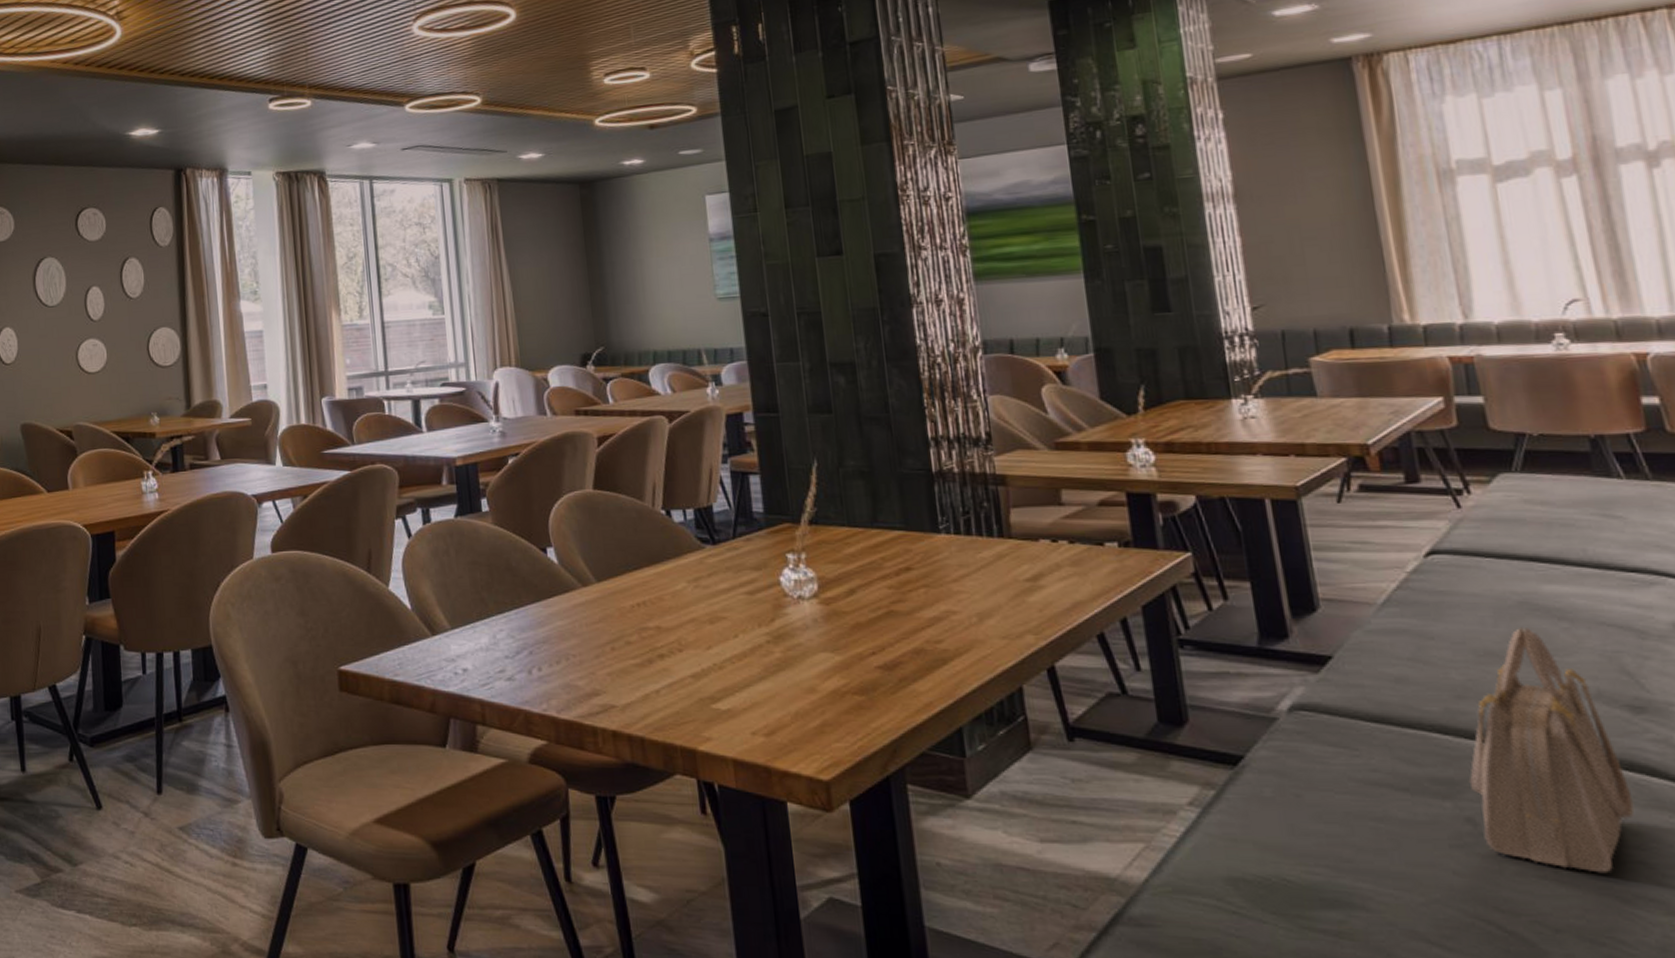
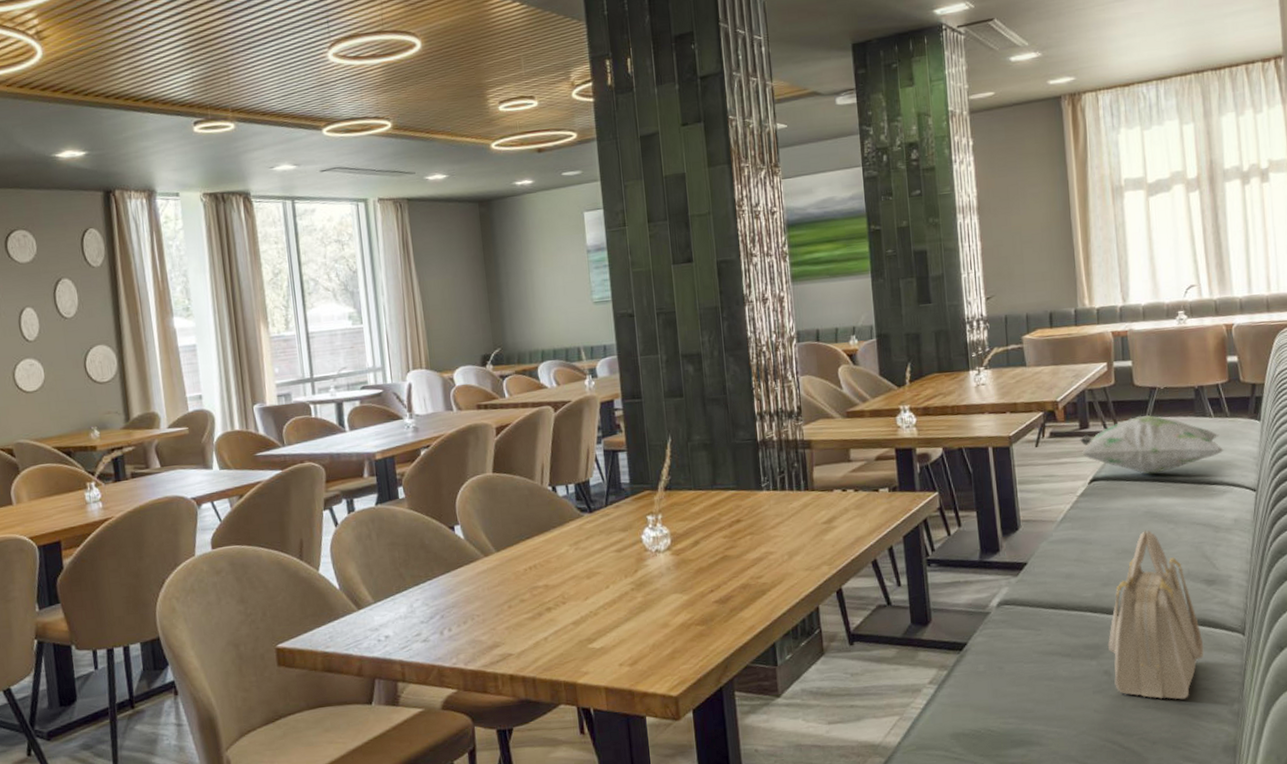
decorative pillow: none [1405,470,1647,551] -> present [1079,415,1224,474]

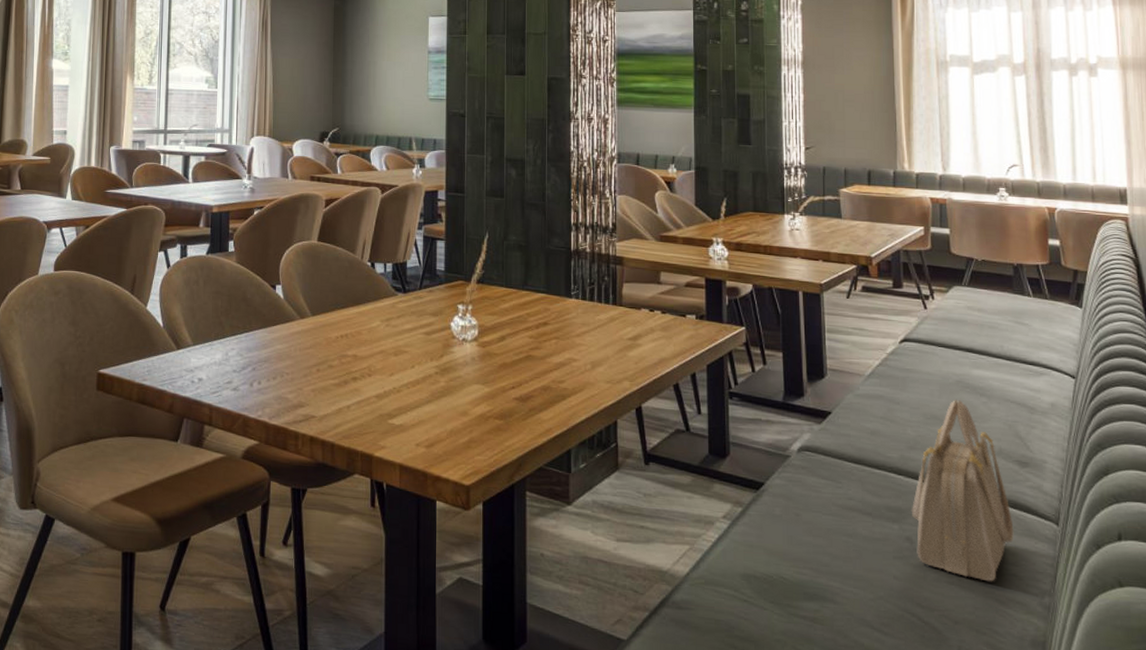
decorative pillow: present [1079,415,1224,474] -> none [891,283,1043,344]

